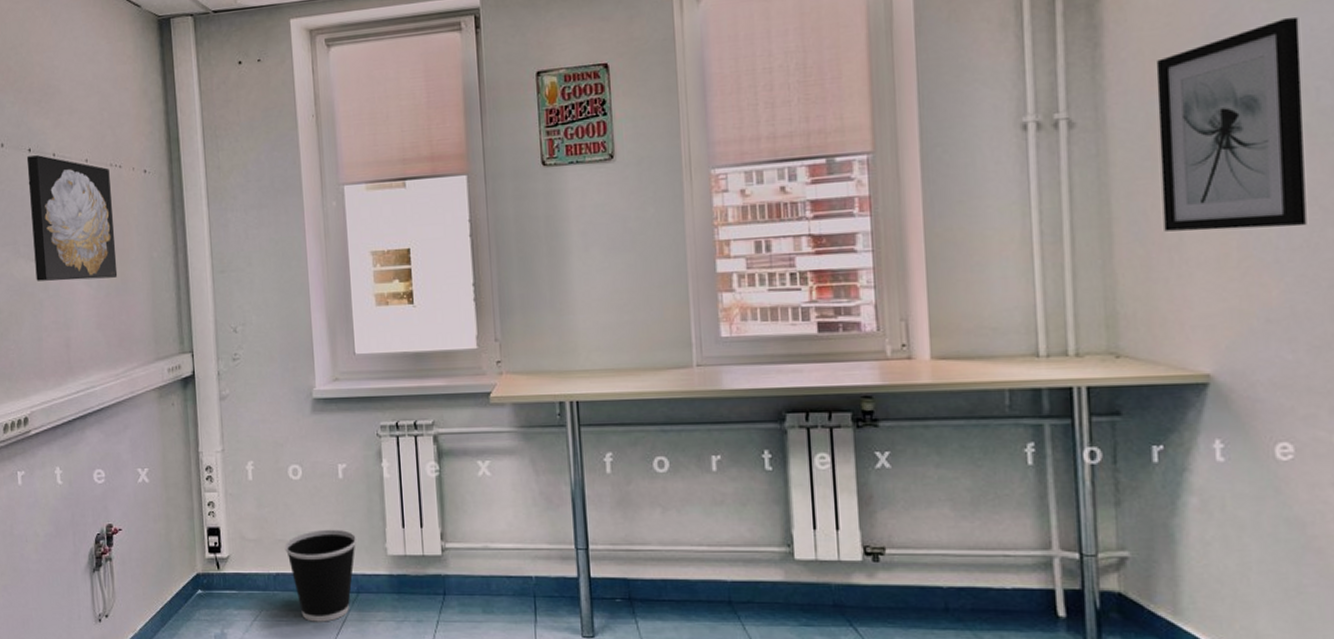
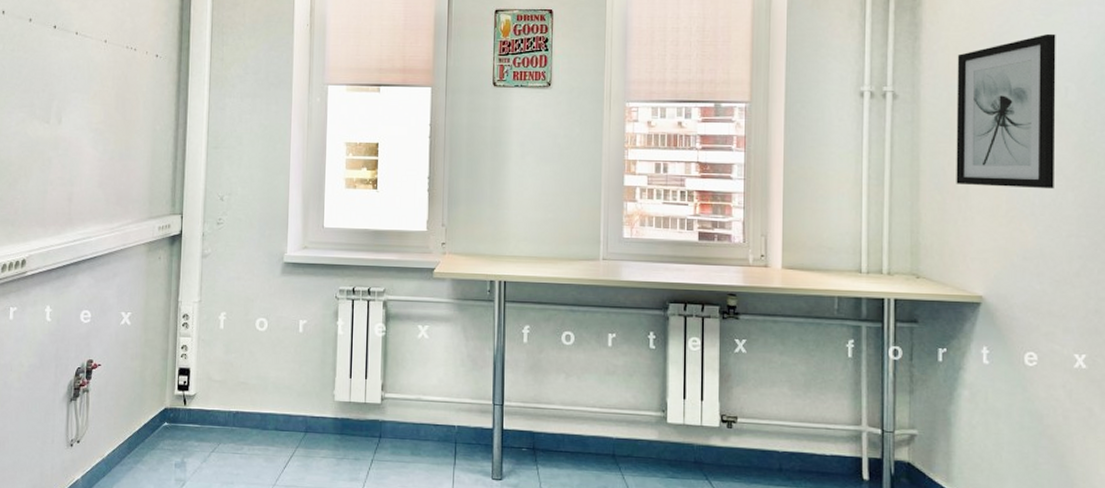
wall art: present [26,155,118,281] -> none [48,32,125,144]
wastebasket: present [284,529,358,622] -> none [246,375,310,457]

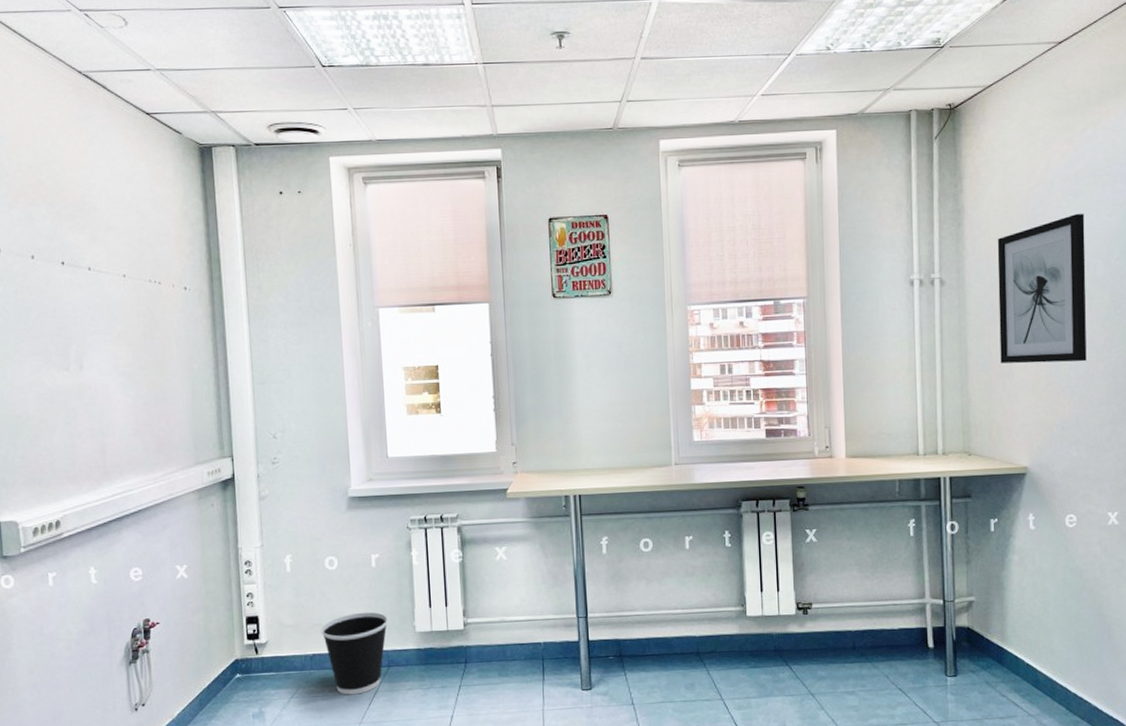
wastebasket: none [246,375,310,457] -> present [321,611,389,695]

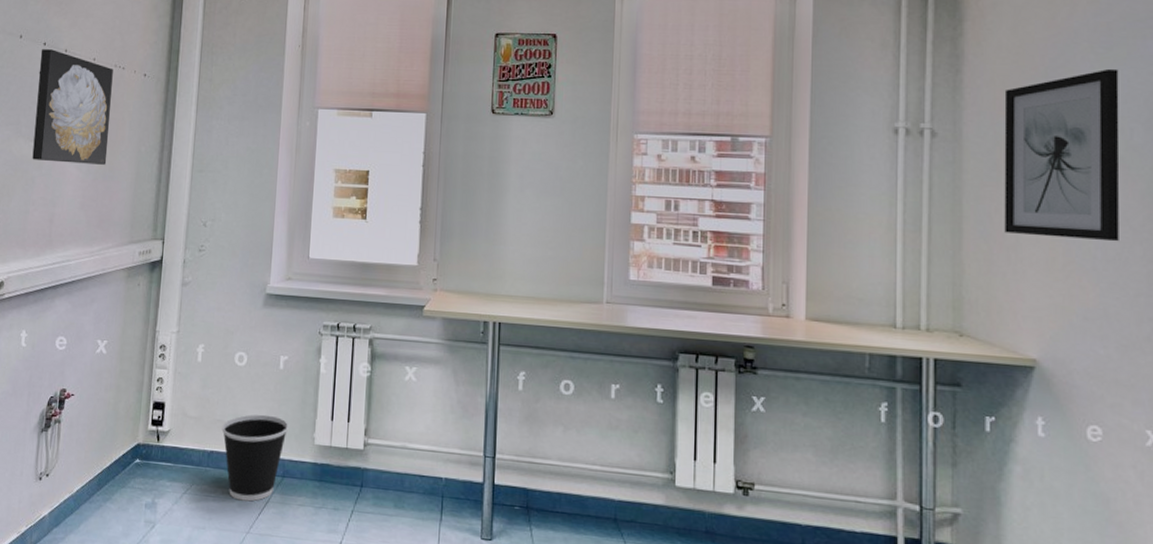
wall art: none [59,268,157,390] -> present [32,49,113,165]

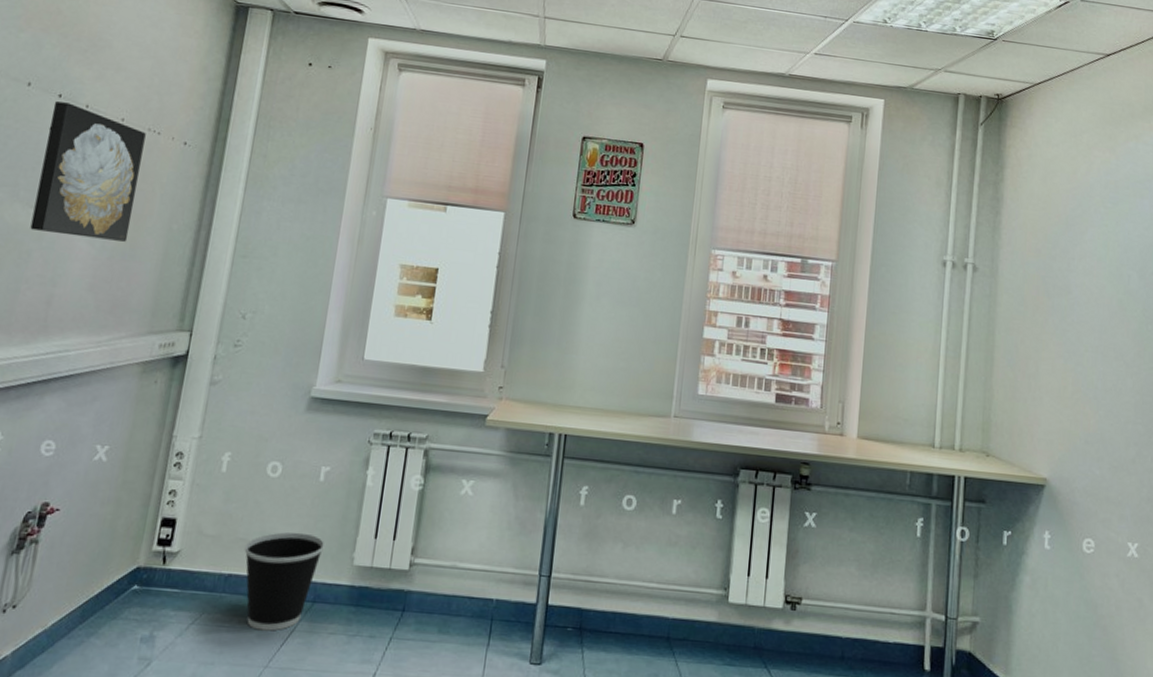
wall art: present [1004,68,1120,242] -> none [1027,221,1122,375]

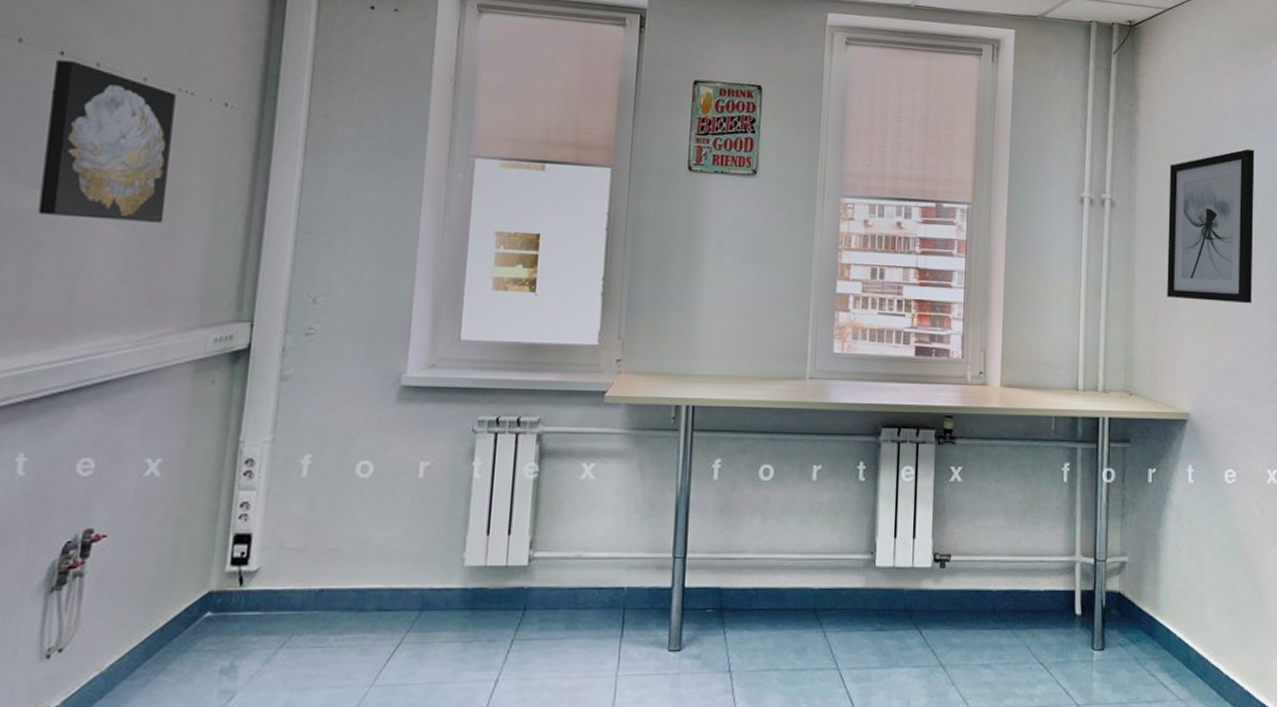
wastebasket: present [244,532,326,631] -> none [336,536,431,647]
wall art: none [1027,221,1122,375] -> present [1167,148,1255,304]

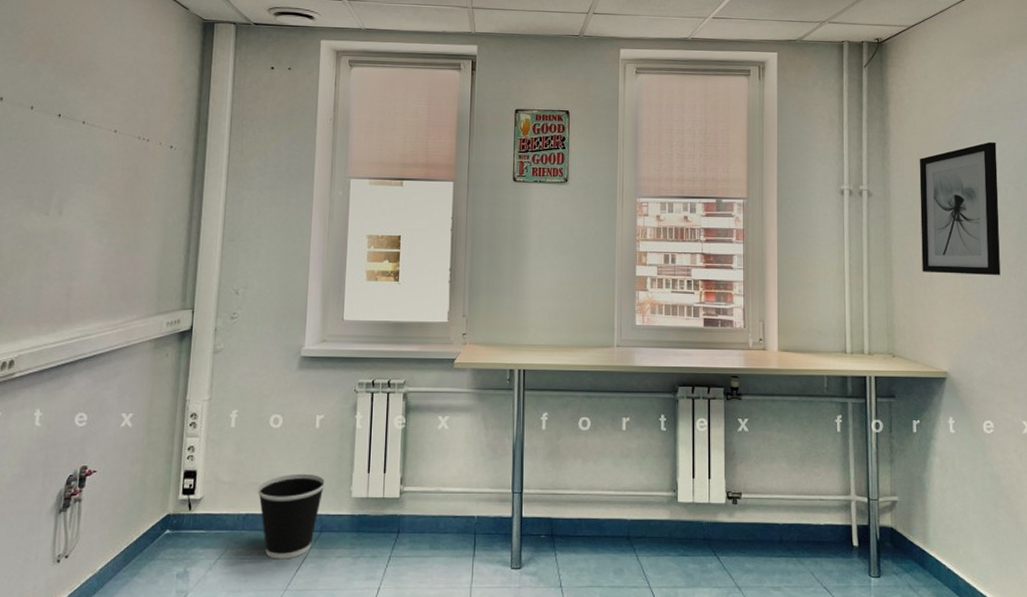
wall art: present [38,60,176,223] -> none [46,121,137,237]
wastebasket: none [336,536,431,647] -> present [257,473,326,559]

